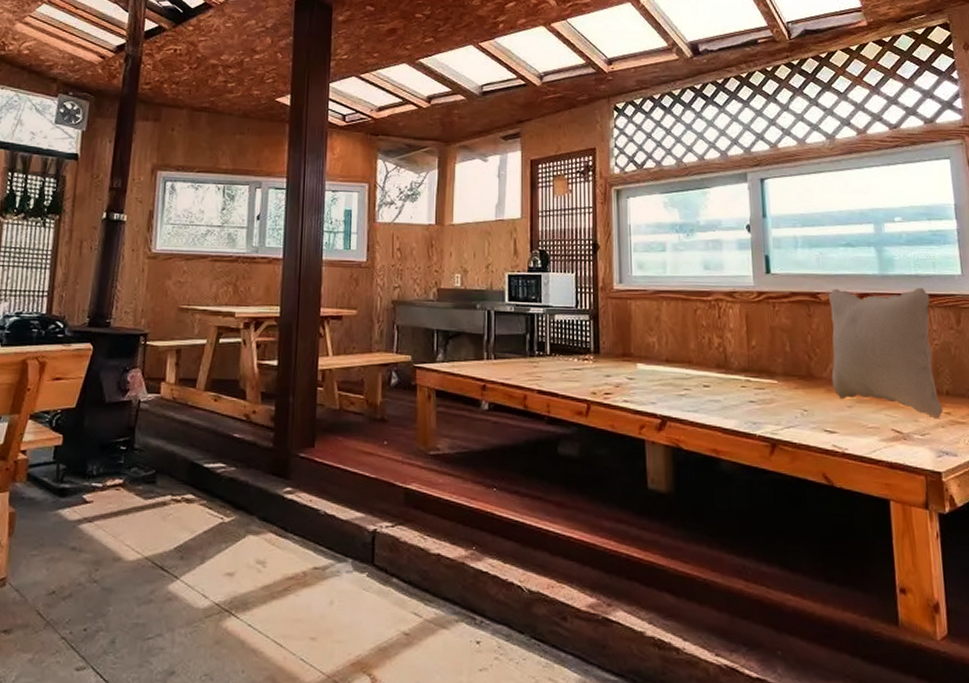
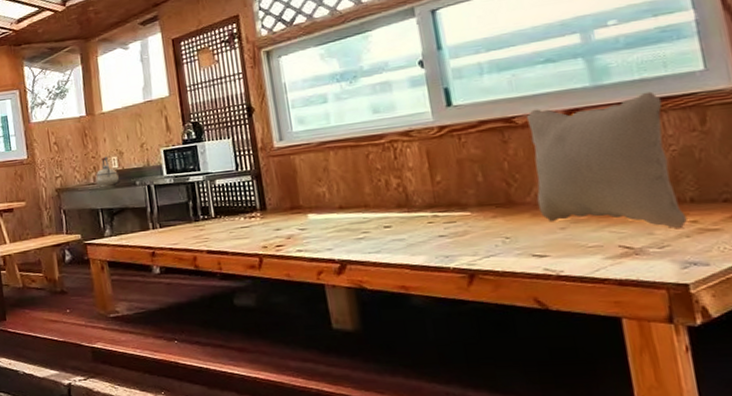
kettle: none [436,273,461,307] -> present [95,157,120,188]

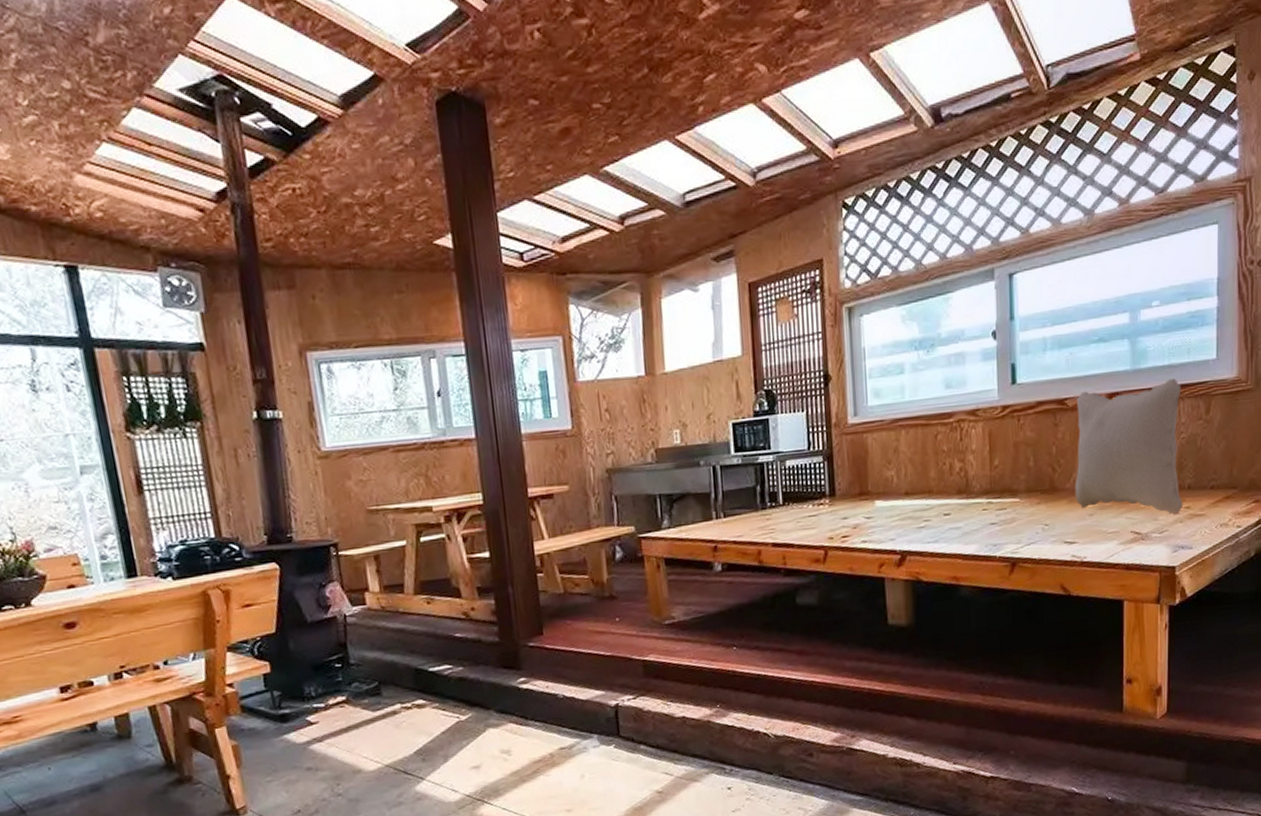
kettle: present [95,157,120,188] -> none [654,429,682,469]

